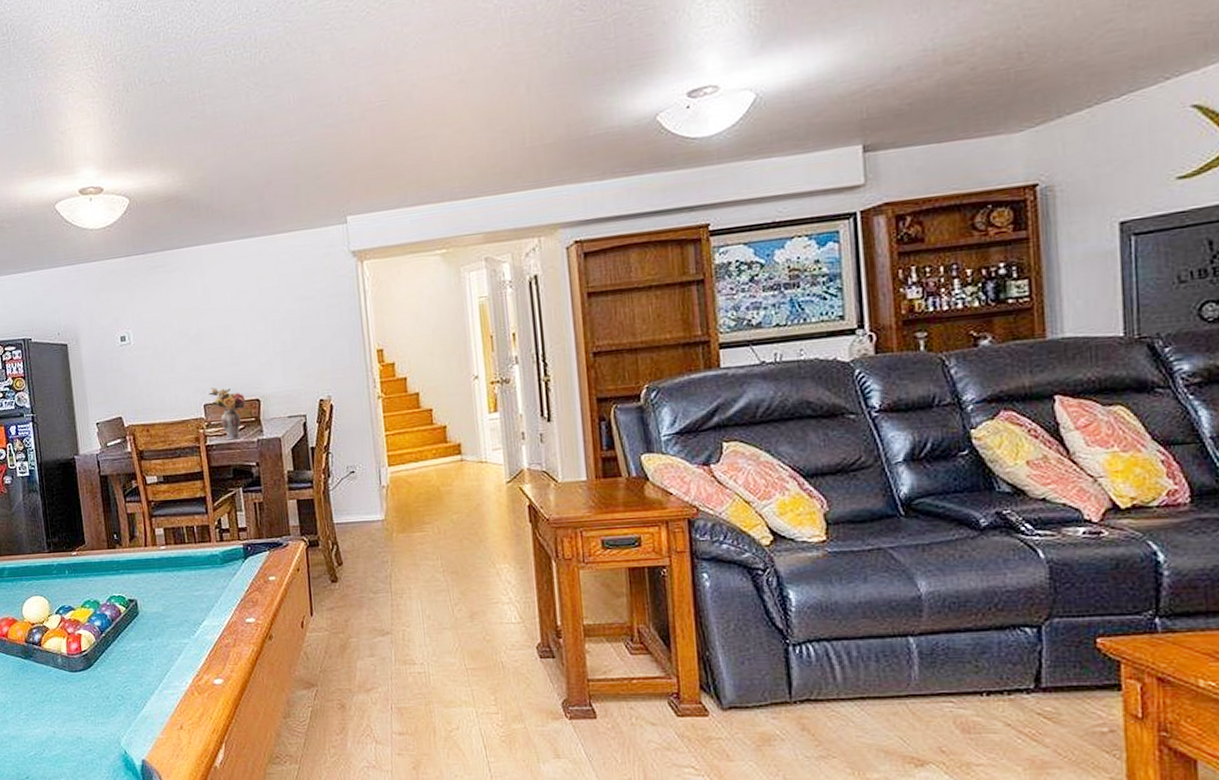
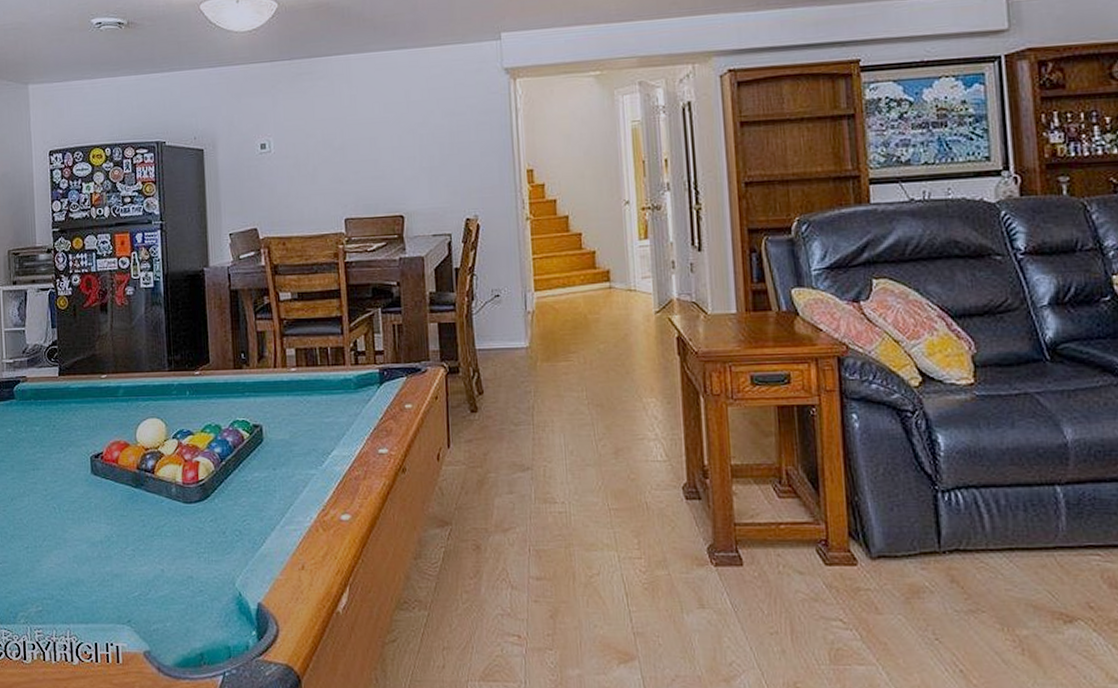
flower arrangement: present [209,387,246,440] -> none [351,201,389,258]

